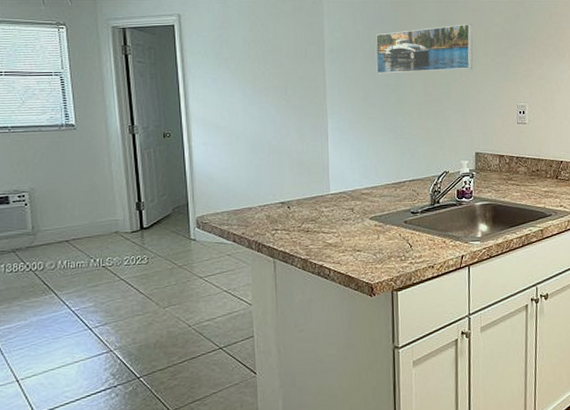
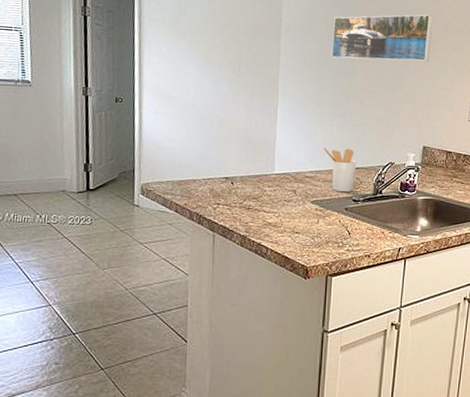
utensil holder: none [377,161,412,206] -> present [323,147,357,193]

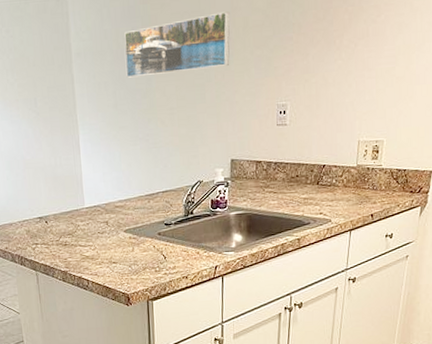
utensil holder: present [323,147,357,193] -> none [130,172,165,218]

